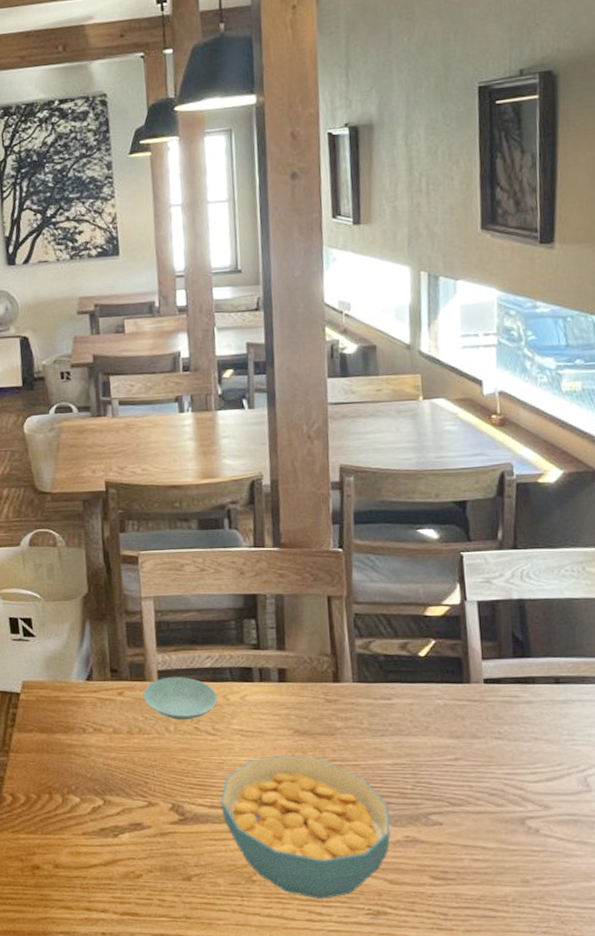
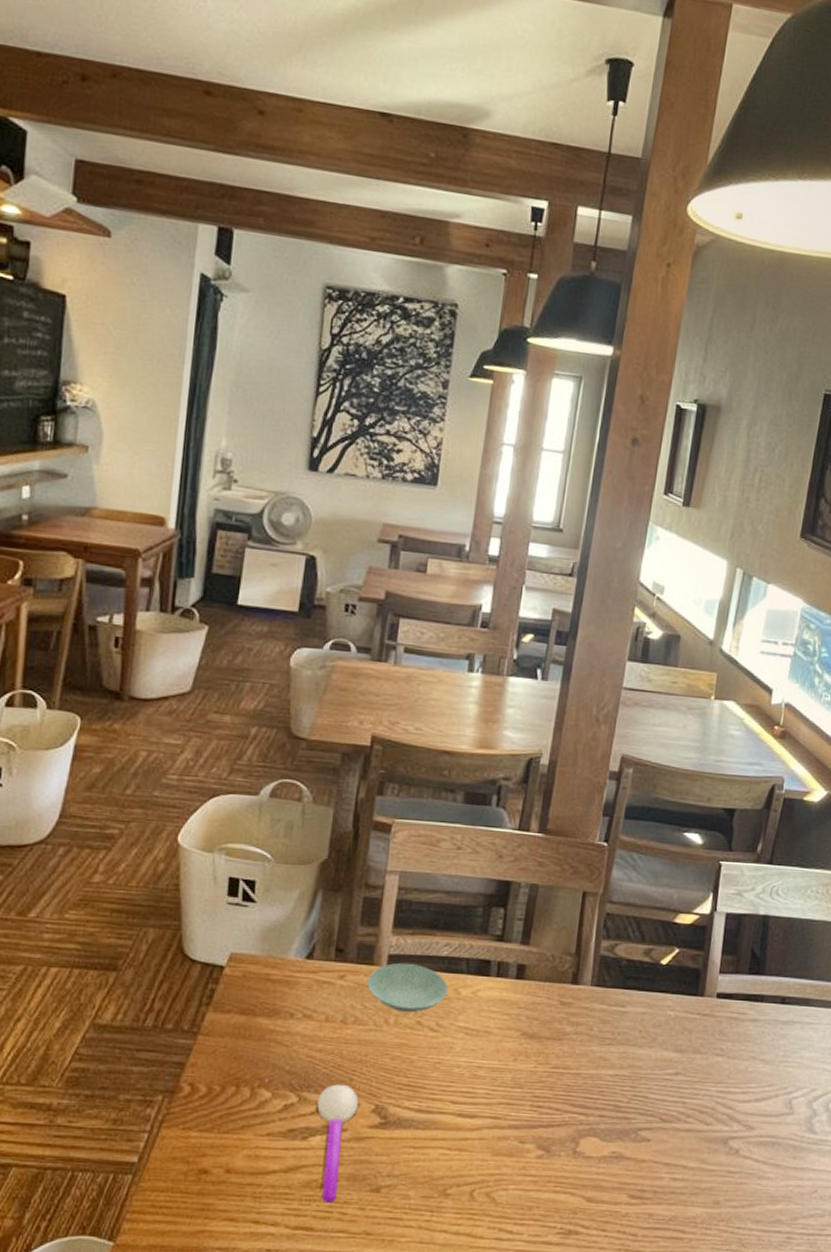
spoon: none [120,787,158,891] -> present [317,1084,359,1202]
cereal bowl: present [220,754,391,899] -> none [428,1057,602,1216]

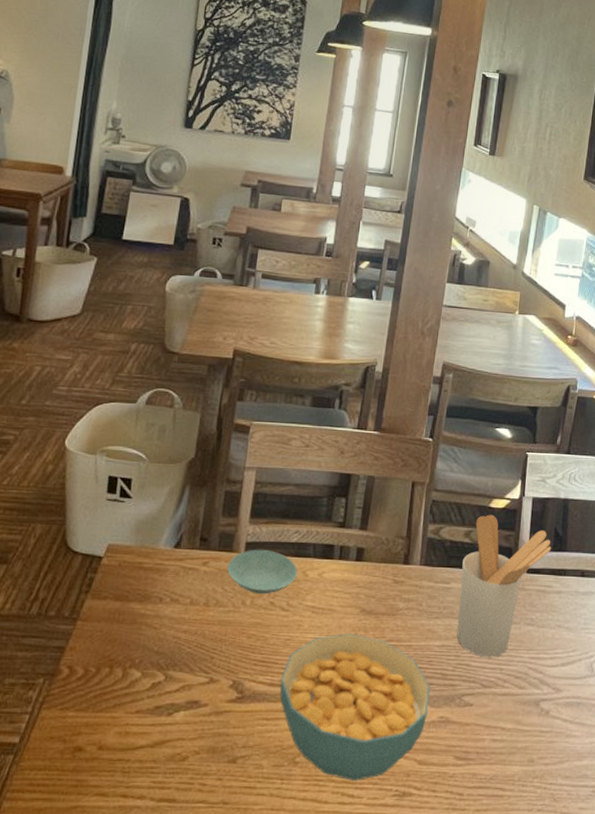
spoon: present [317,1084,359,1202] -> none [181,662,219,774]
cereal bowl: none [428,1057,602,1216] -> present [279,633,431,781]
utensil holder: none [633,931,747,1090] -> present [457,514,552,658]

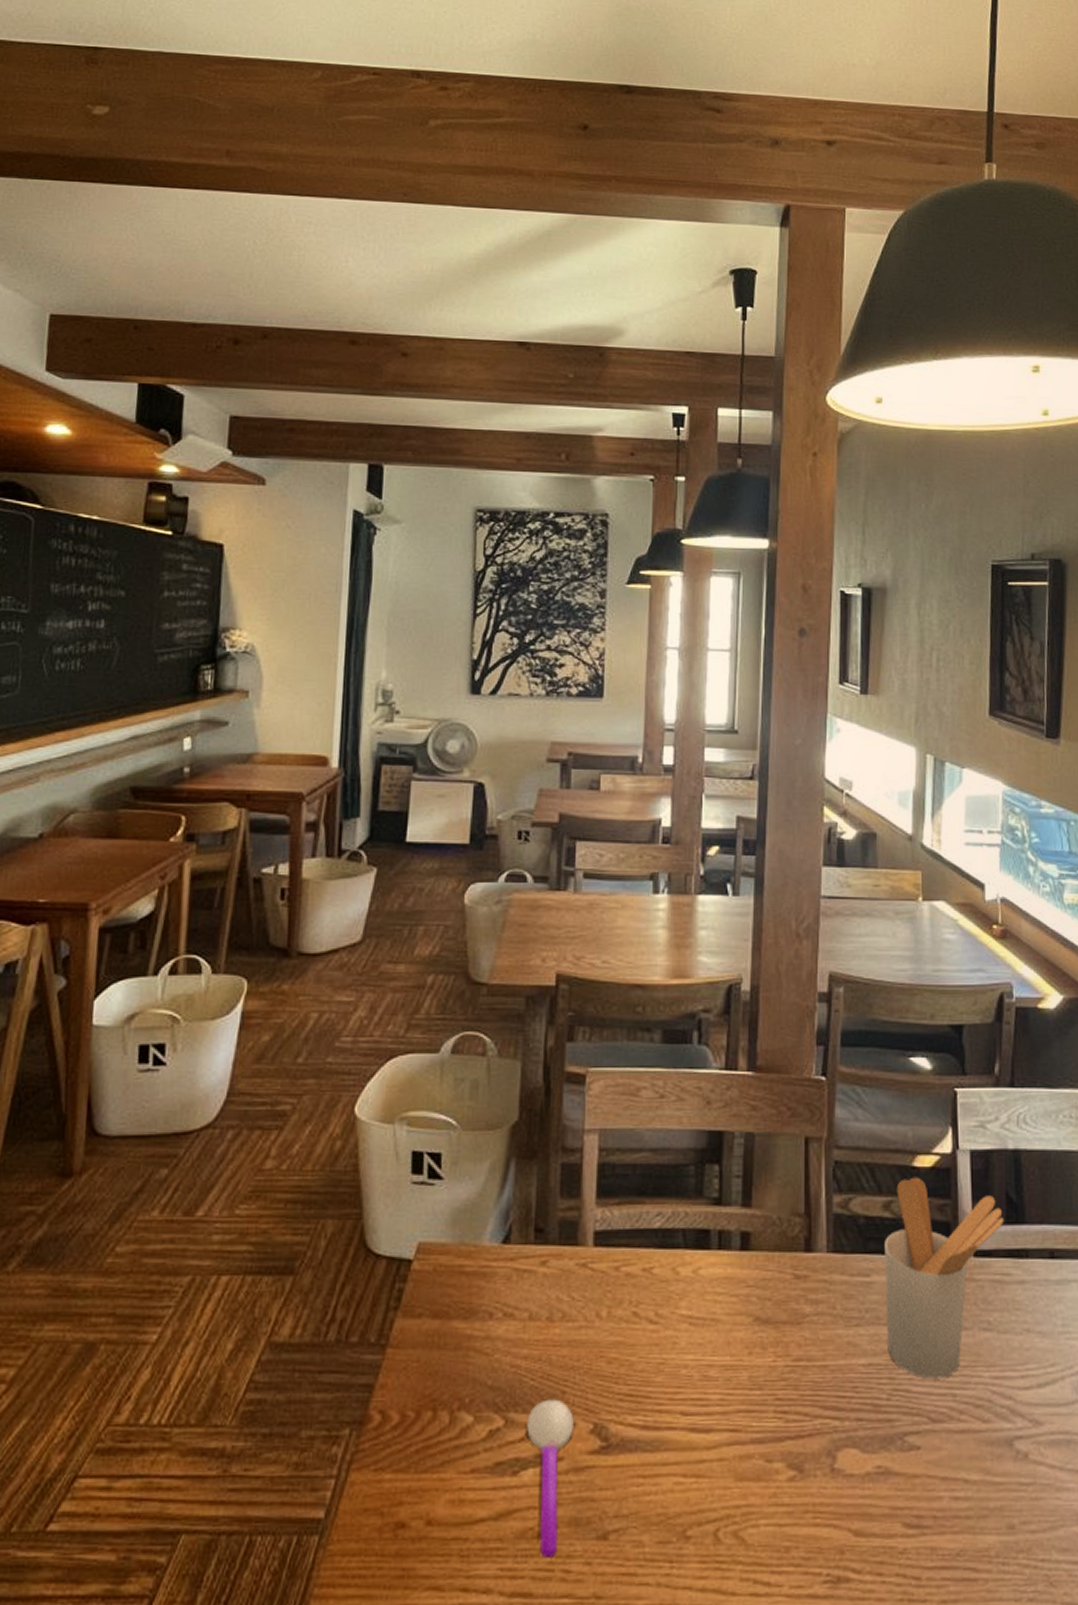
spoon: none [181,662,219,774] -> present [527,1399,575,1558]
saucer: present [227,549,297,595] -> none [572,1240,665,1303]
cereal bowl: present [279,633,431,781] -> none [656,1351,860,1562]

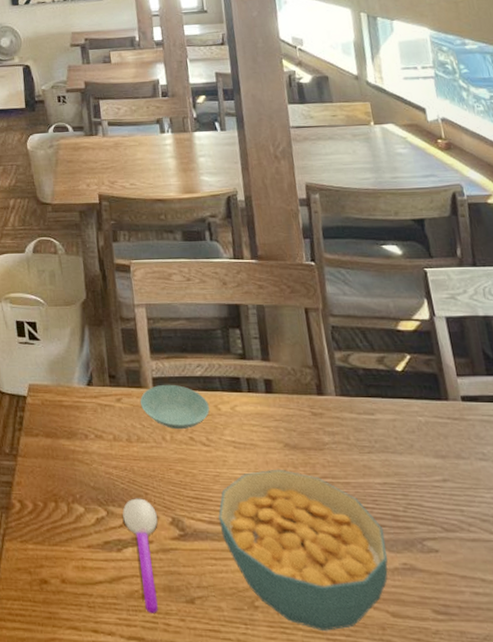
saucer: none [572,1240,665,1303] -> present [140,384,210,430]
cereal bowl: none [656,1351,860,1562] -> present [218,469,388,631]
utensil holder: present [885,1177,1005,1379] -> none [382,338,485,497]

